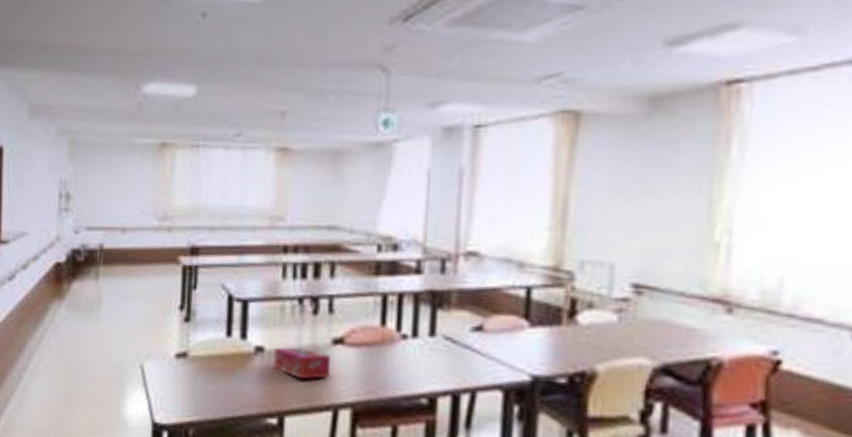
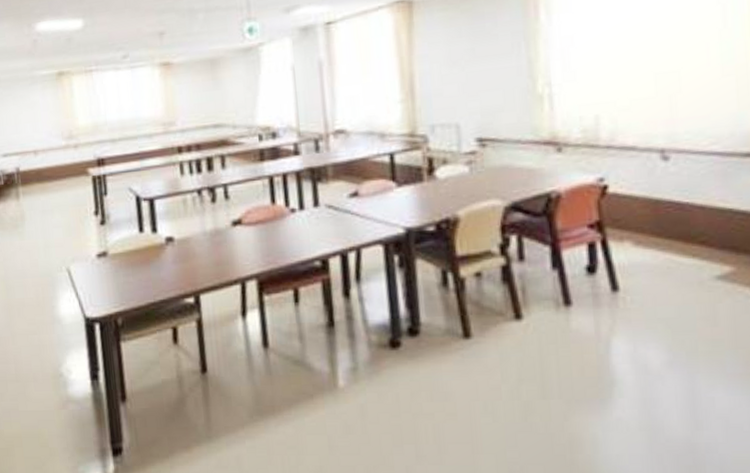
tissue box: present [274,346,331,379] -> none [183,232,234,260]

